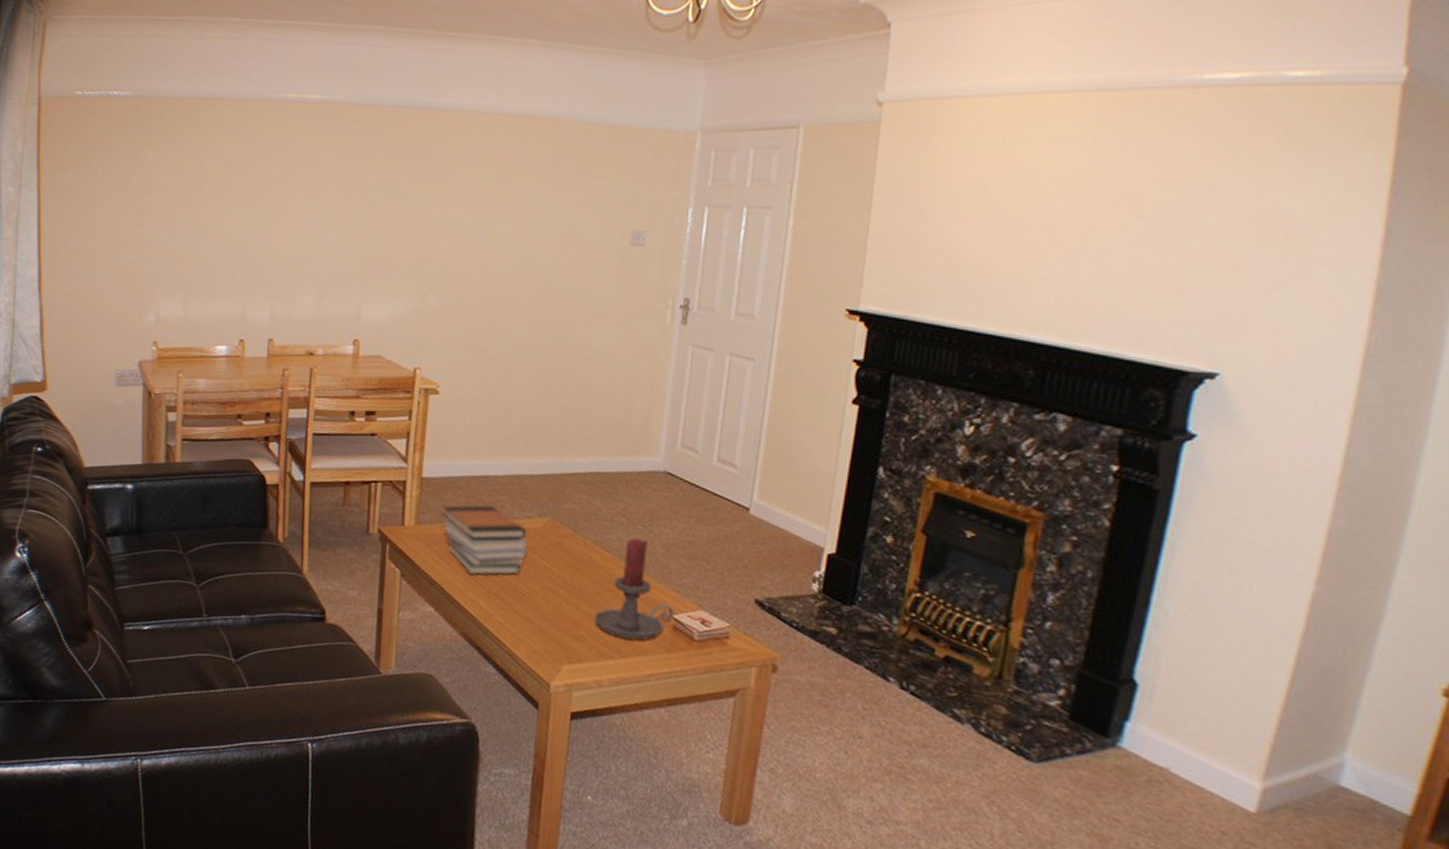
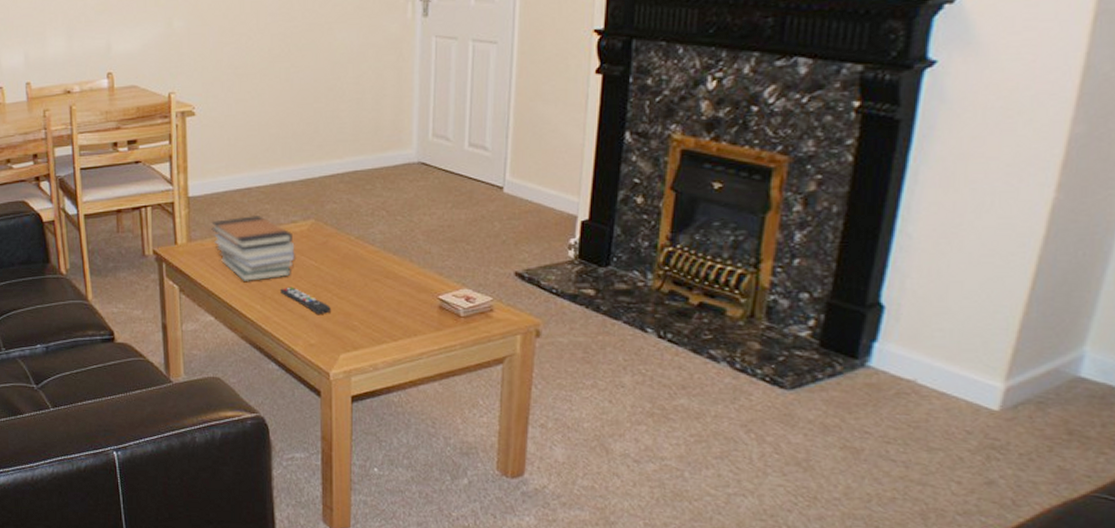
remote control: none [507,585,559,620] -> present [280,287,331,314]
candle holder: present [594,538,674,641] -> none [365,229,439,323]

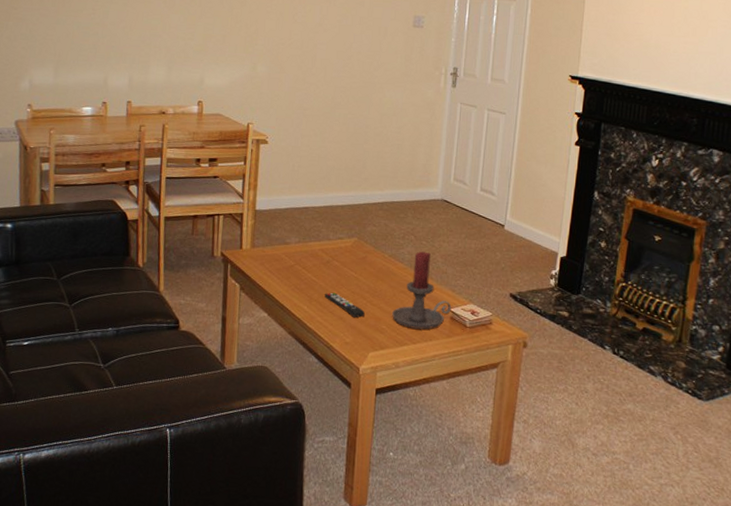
book stack: present [211,216,295,283] -> none [272,230,340,286]
candle holder: none [365,229,439,323] -> present [392,251,452,330]

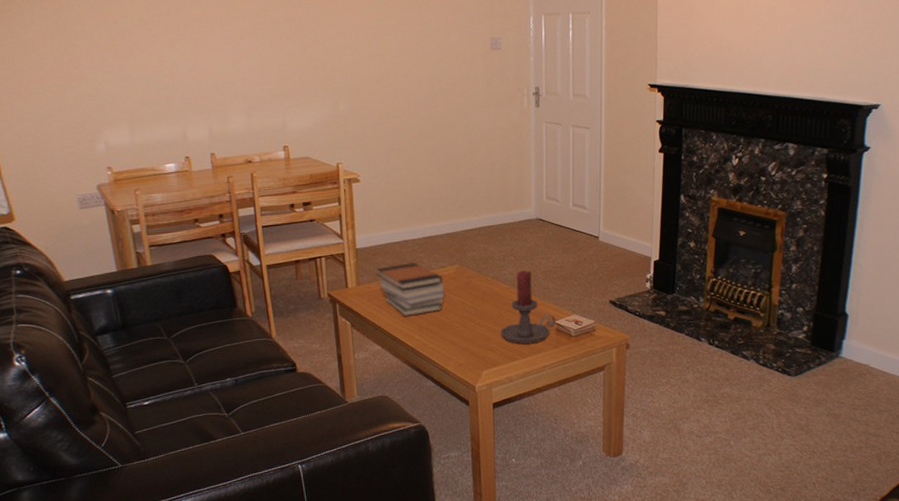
book stack: none [272,230,340,286] -> present [376,263,445,317]
remote control: present [325,292,365,318] -> none [434,319,475,340]

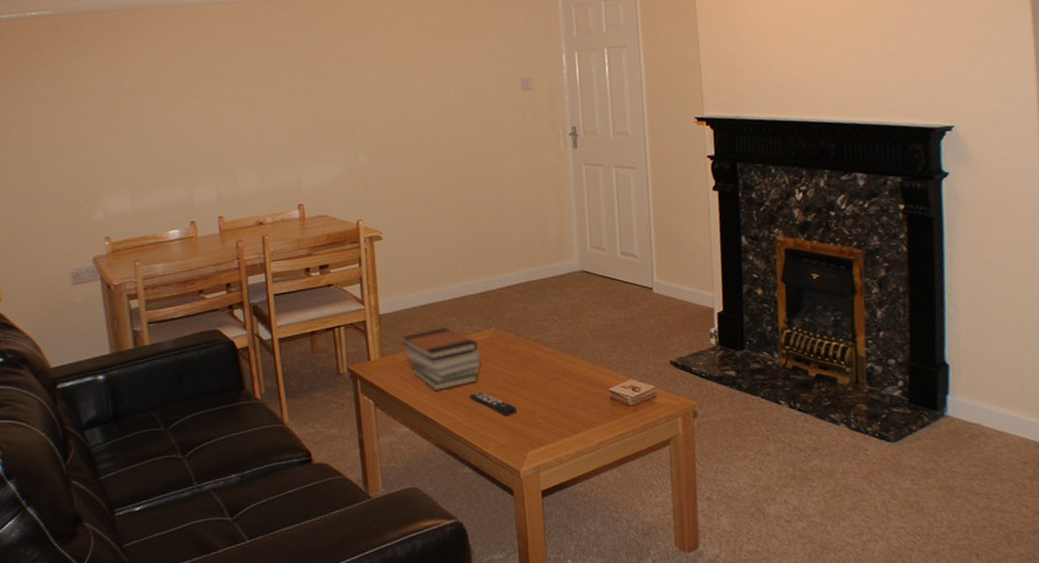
remote control: none [434,319,475,340] -> present [469,392,517,416]
candle holder: present [501,270,556,344] -> none [546,330,610,418]

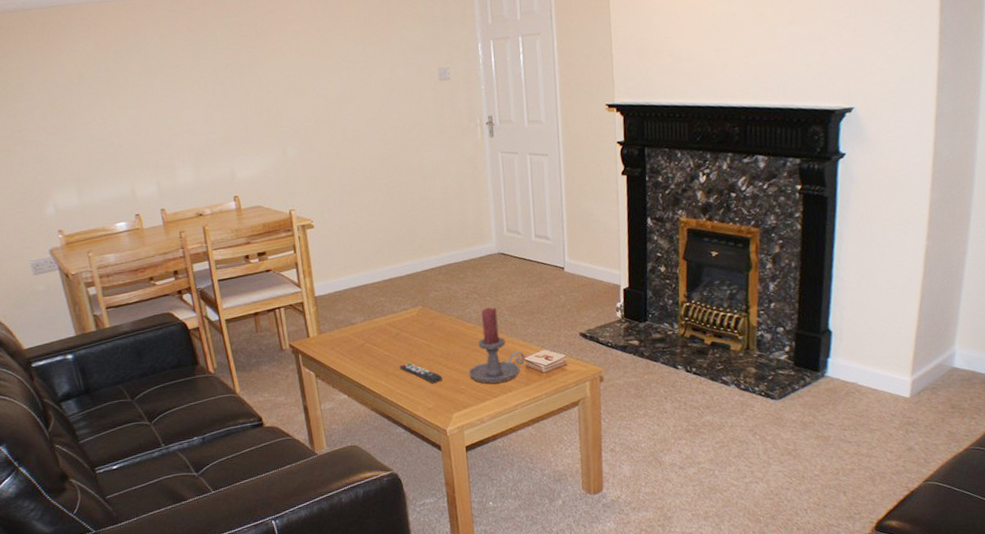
book stack: present [402,328,481,391] -> none [337,307,409,363]
candle holder: none [546,330,610,418] -> present [469,307,526,384]

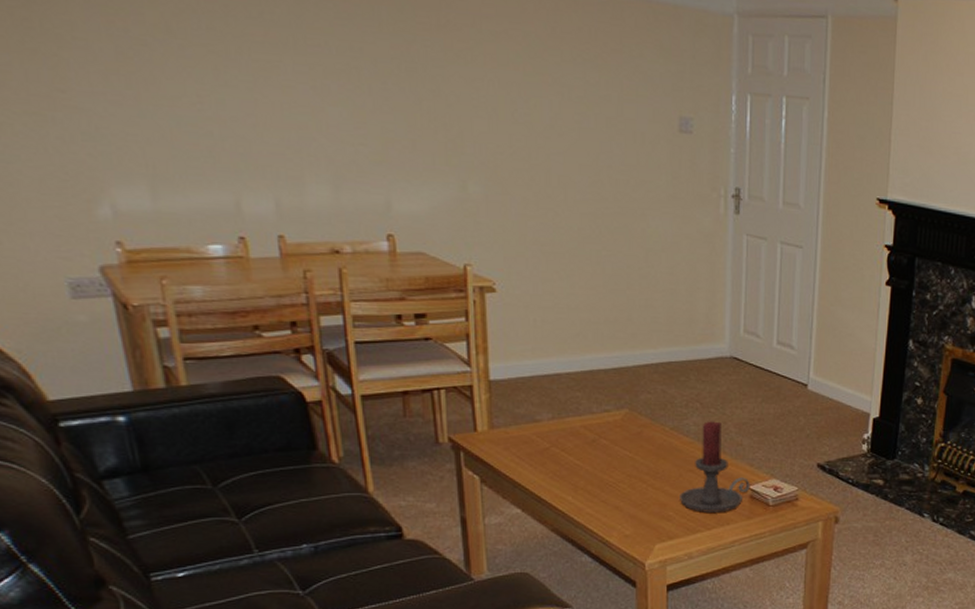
remote control: present [400,363,442,383] -> none [593,477,646,505]

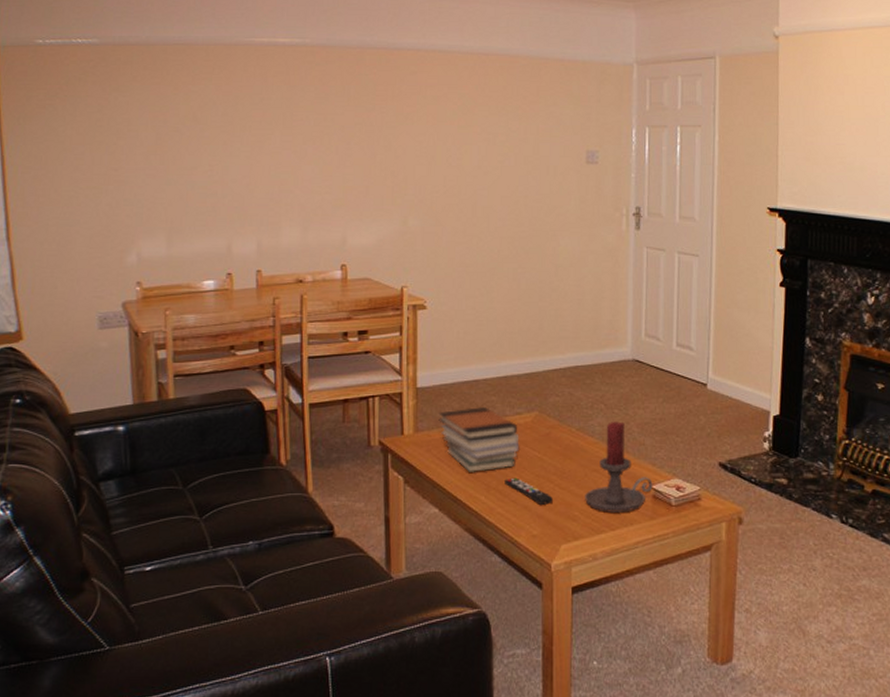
book stack: none [516,403,609,473] -> present [439,407,520,473]
remote control: none [593,477,646,505] -> present [505,477,553,505]

